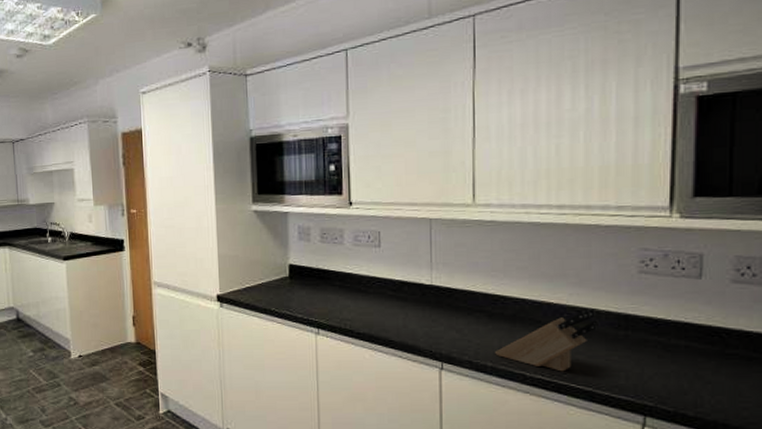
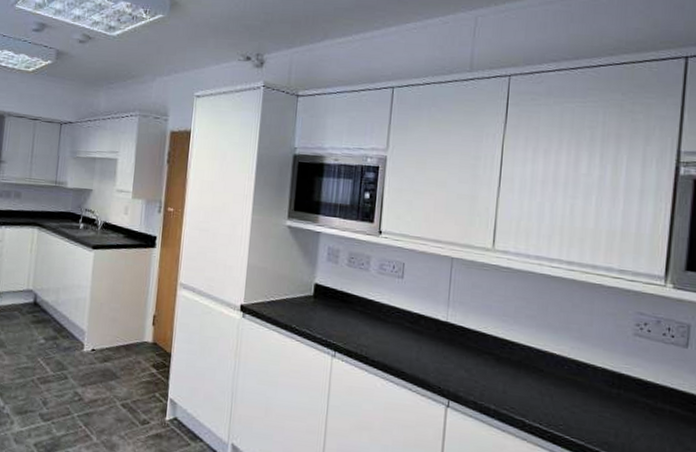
knife block: present [495,309,600,372] -> none [499,364,596,423]

